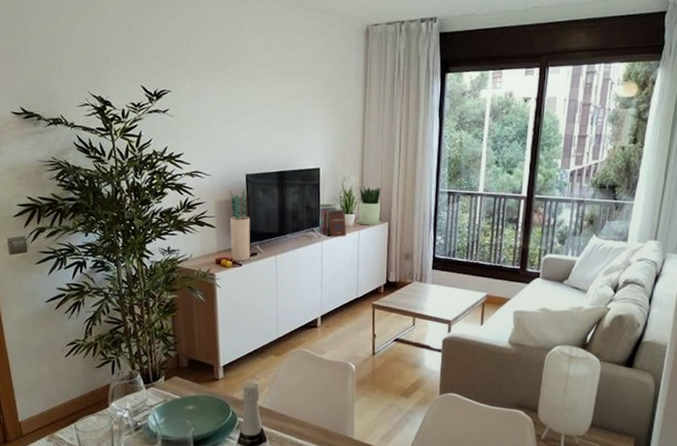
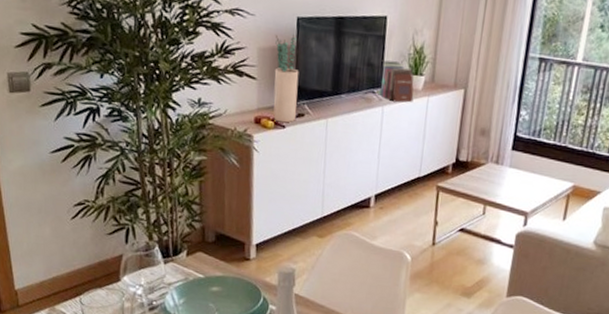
planter: present [357,186,382,226] -> none [426,42,458,93]

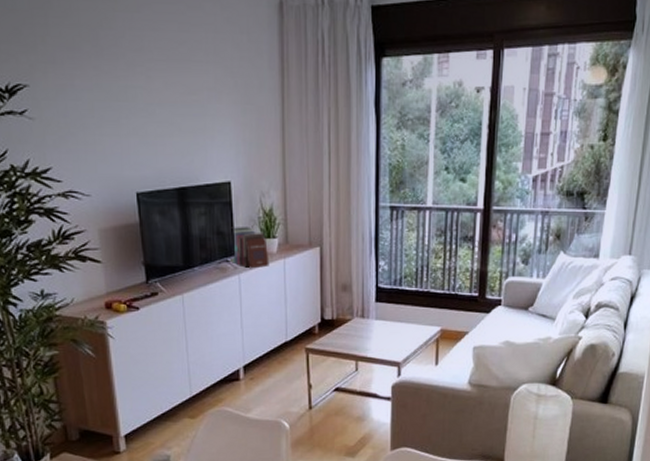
vase: present [273,34,299,124] -> none [116,212,150,304]

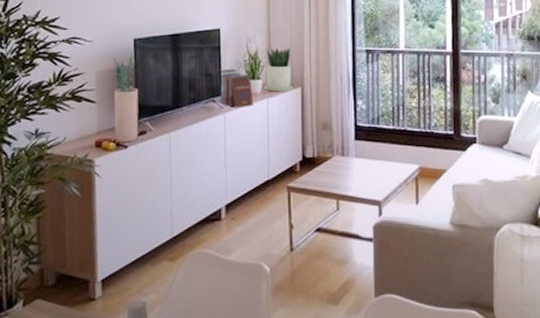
vase: none [116,212,150,304] -> present [113,56,139,143]
planter: none [281,202,312,252] -> present [264,47,294,92]

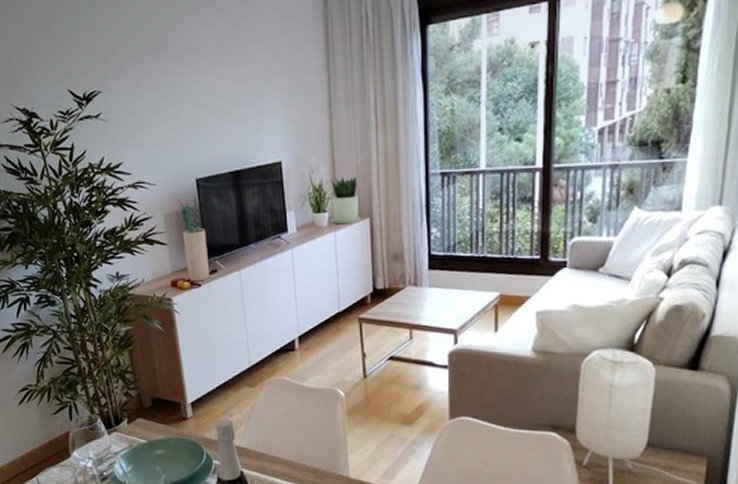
books: present [214,69,254,109] -> none [281,203,321,243]

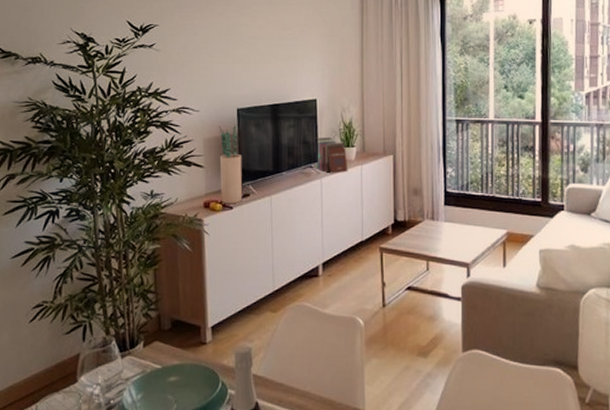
books: none [281,203,321,243] -> present [312,137,348,174]
planter: present [331,177,362,225] -> none [358,116,386,159]

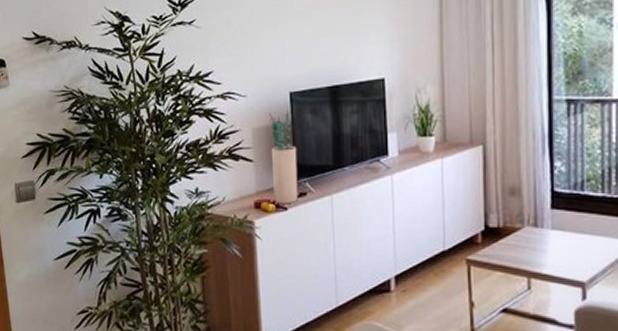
books: present [312,137,348,174] -> none [380,125,425,169]

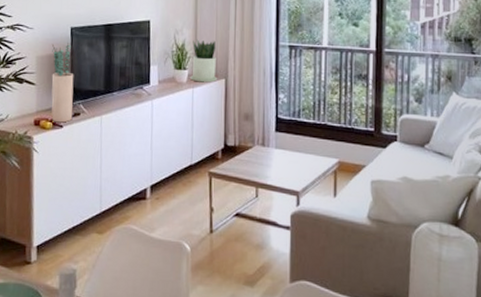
planter: none [438,98,474,151] -> present [190,39,218,83]

